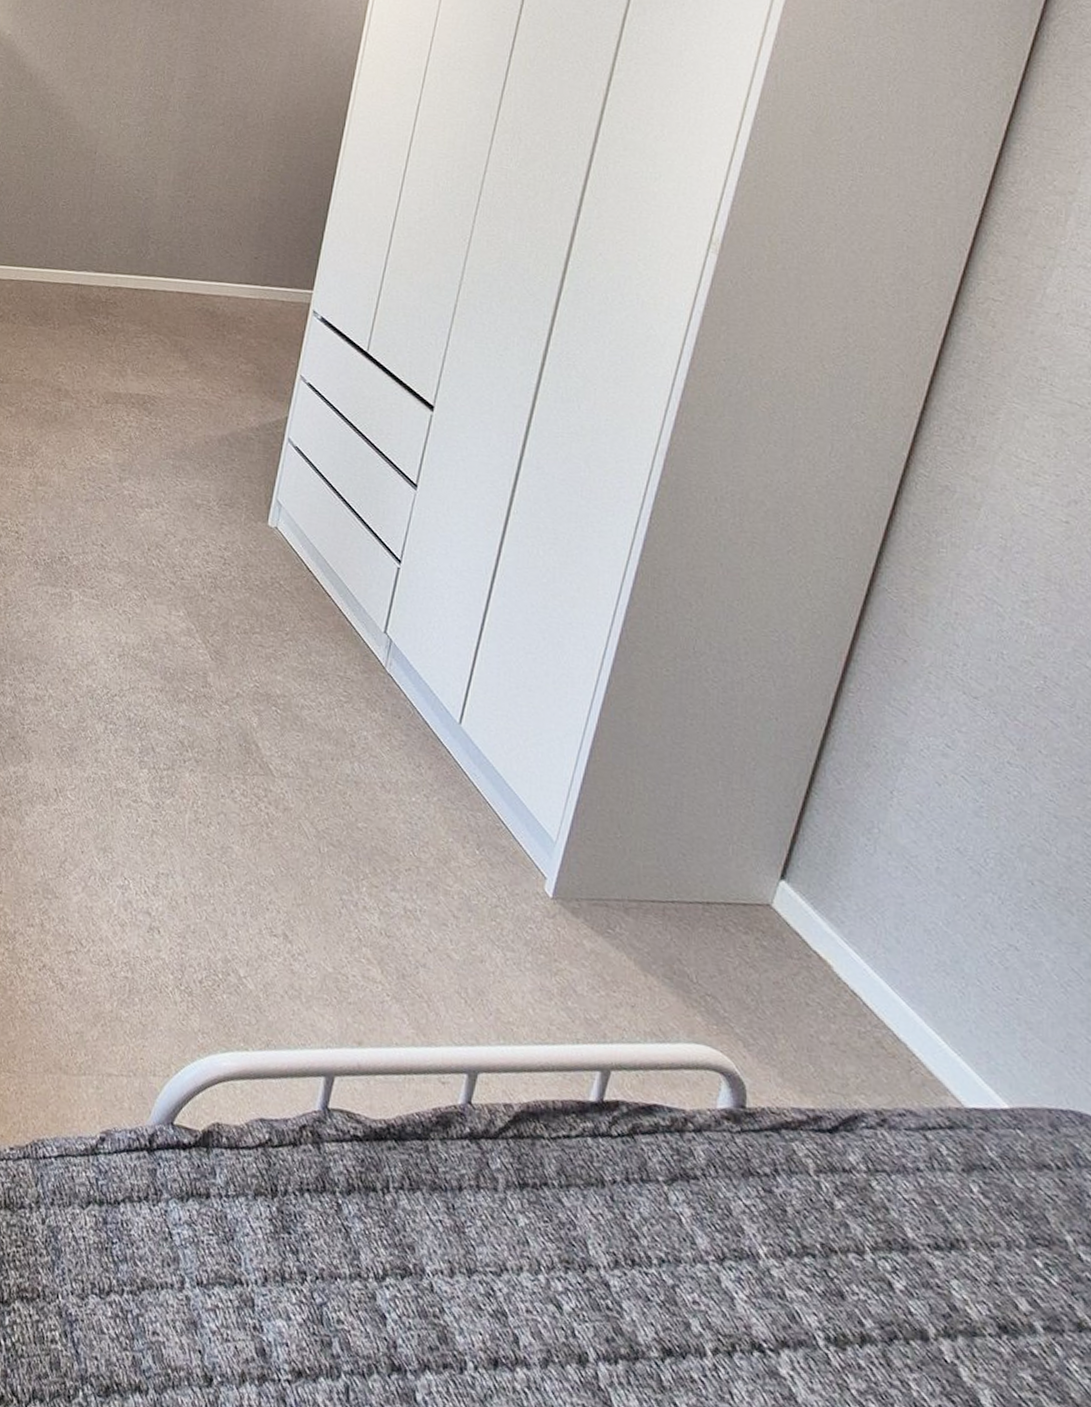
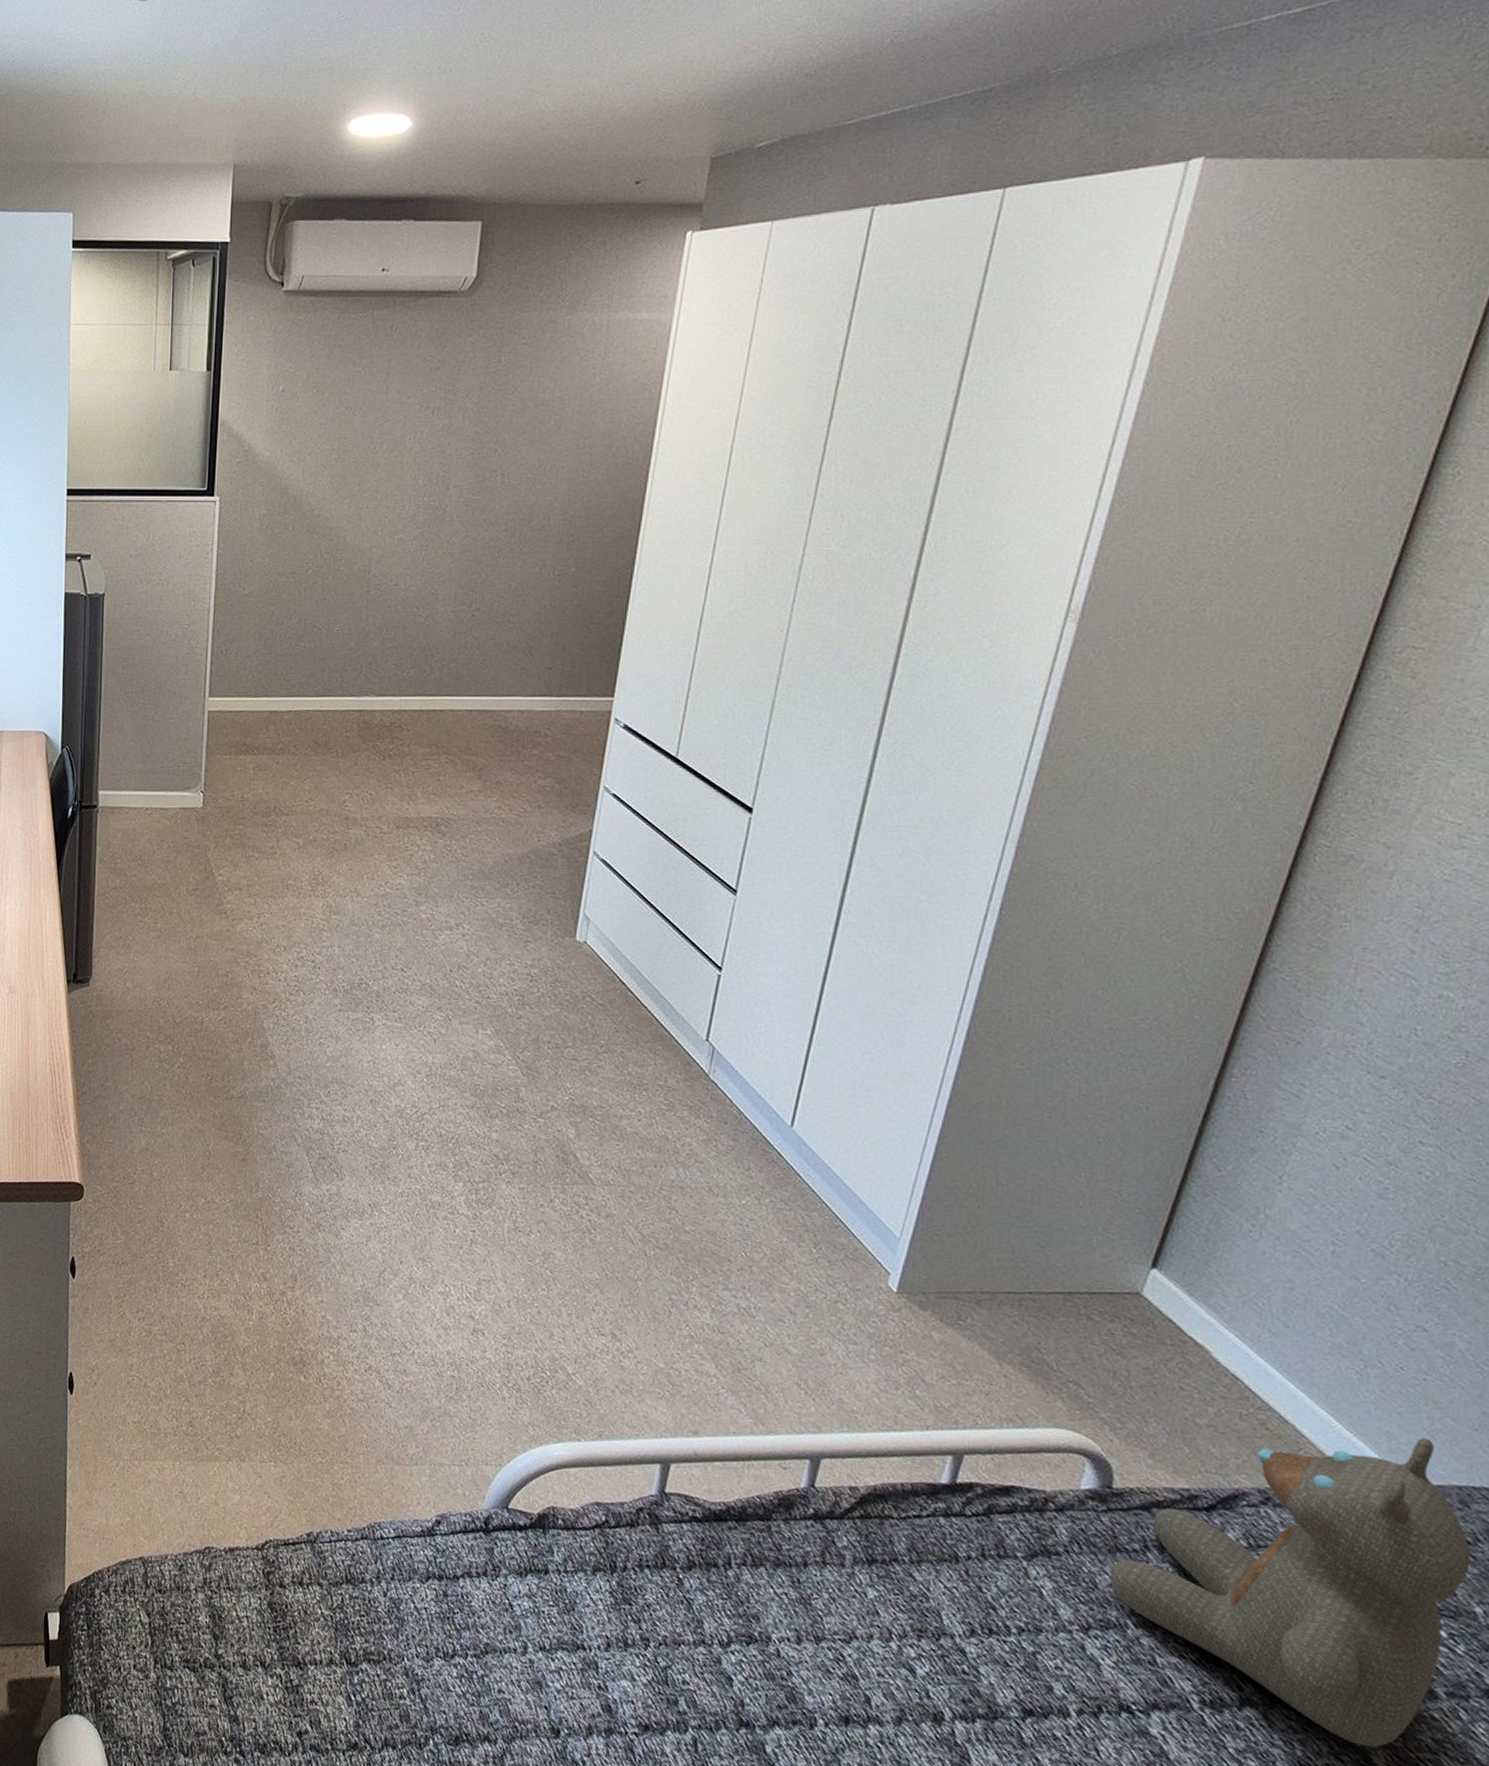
teddy bear: none [742,1058,1061,1387] -> present [1109,1437,1471,1748]

